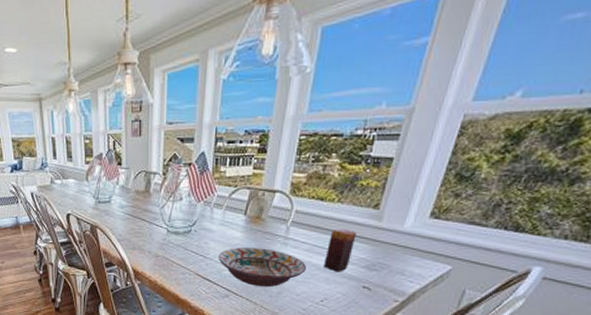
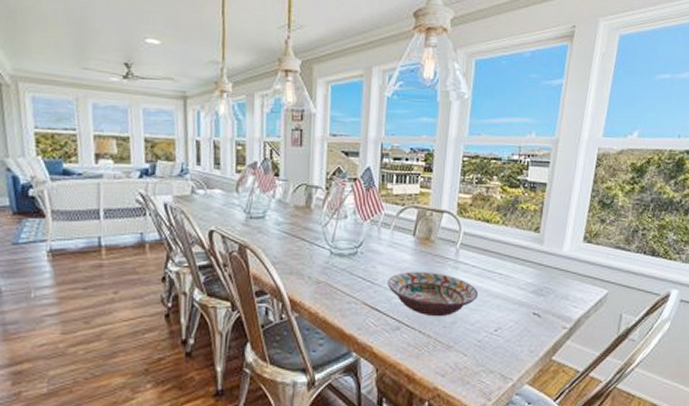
candle: present [322,228,357,272] -> none [493,251,522,298]

